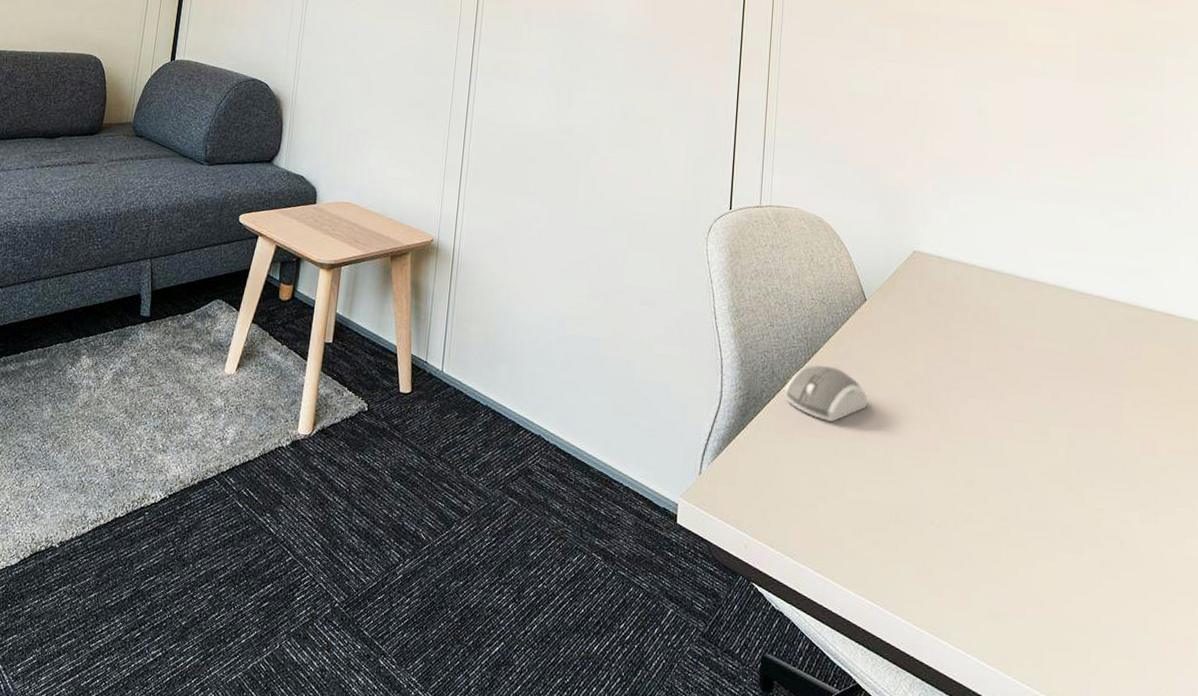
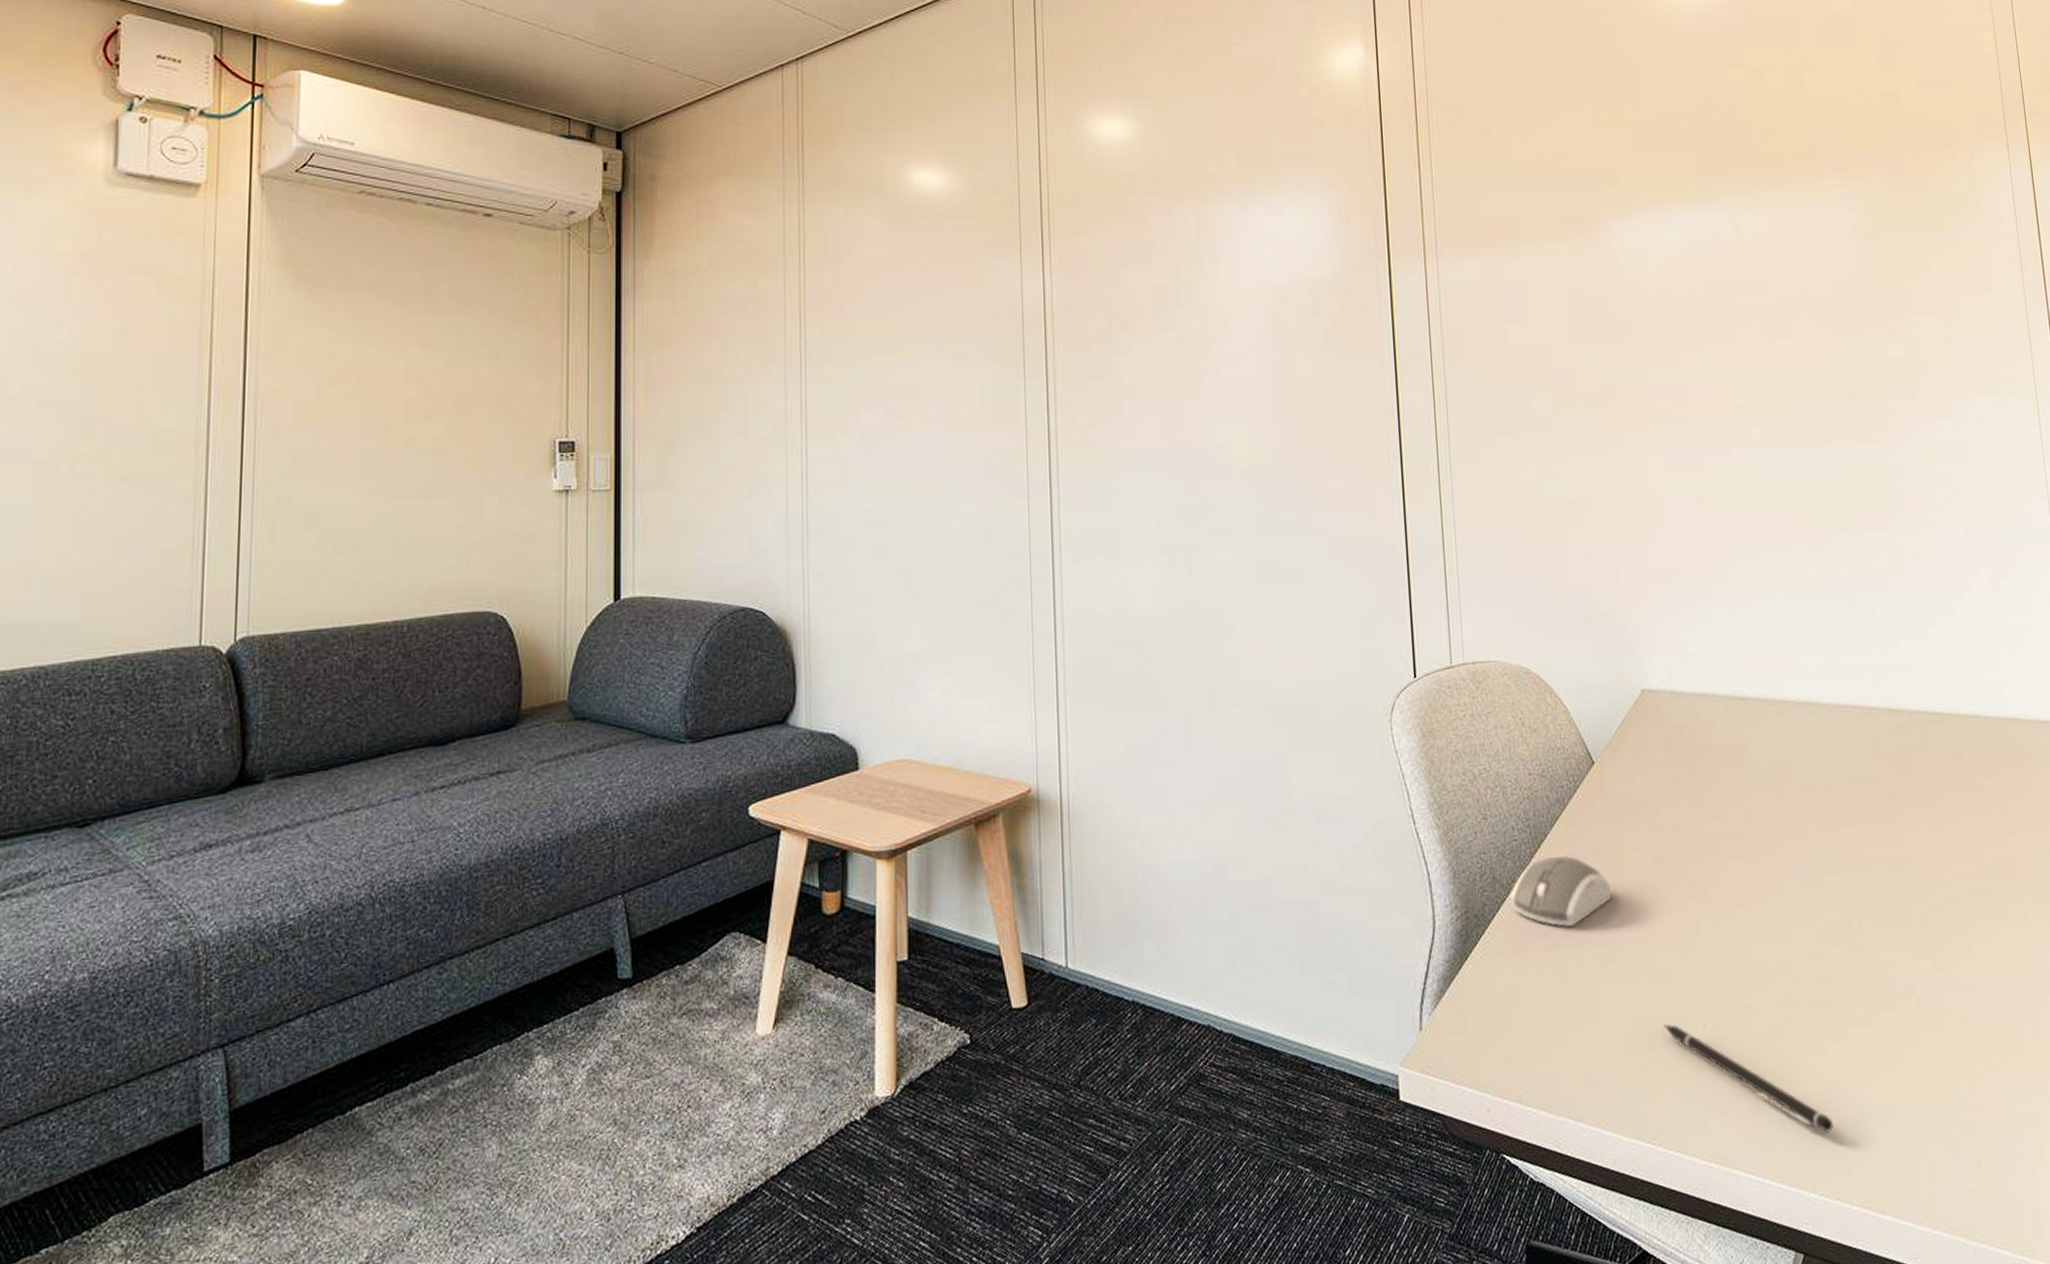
pen: none [897,513,1032,630] -> present [1664,1024,1833,1133]

